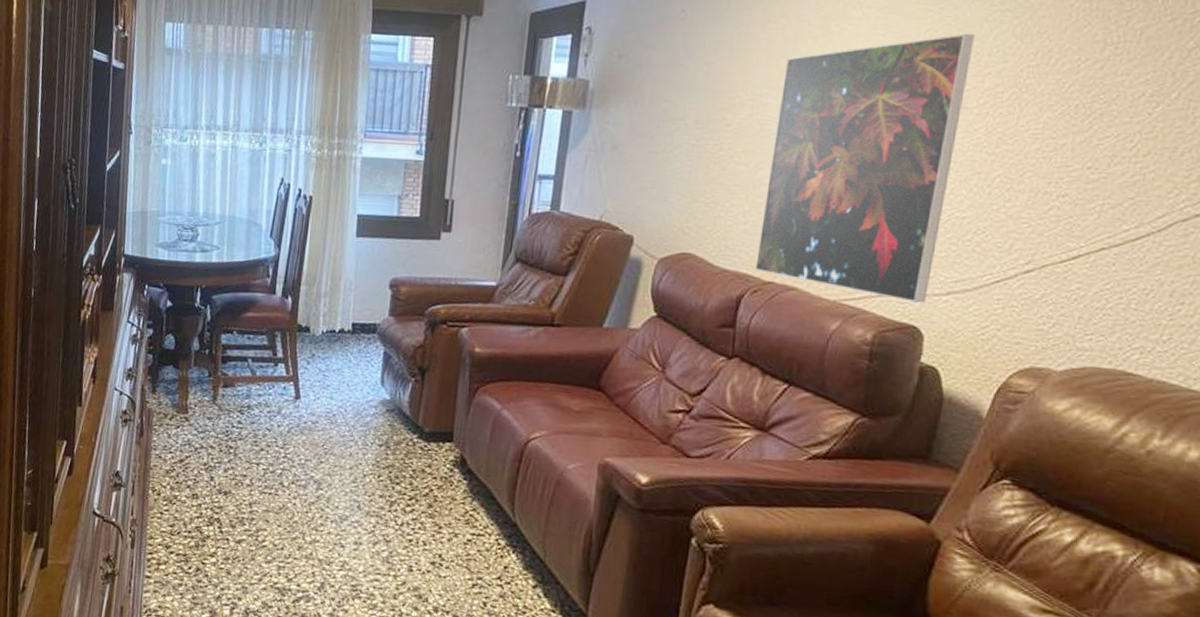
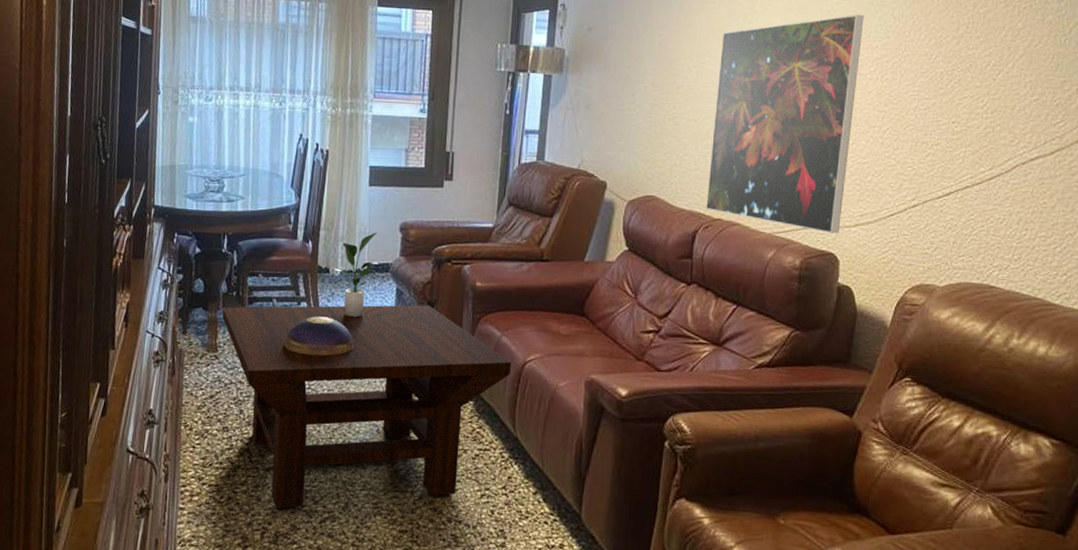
coffee table: none [193,365,513,584] -> present [222,304,512,508]
decorative bowl: none [259,379,335,423] -> present [284,316,354,356]
potted plant: none [315,288,365,383] -> present [334,232,379,318]

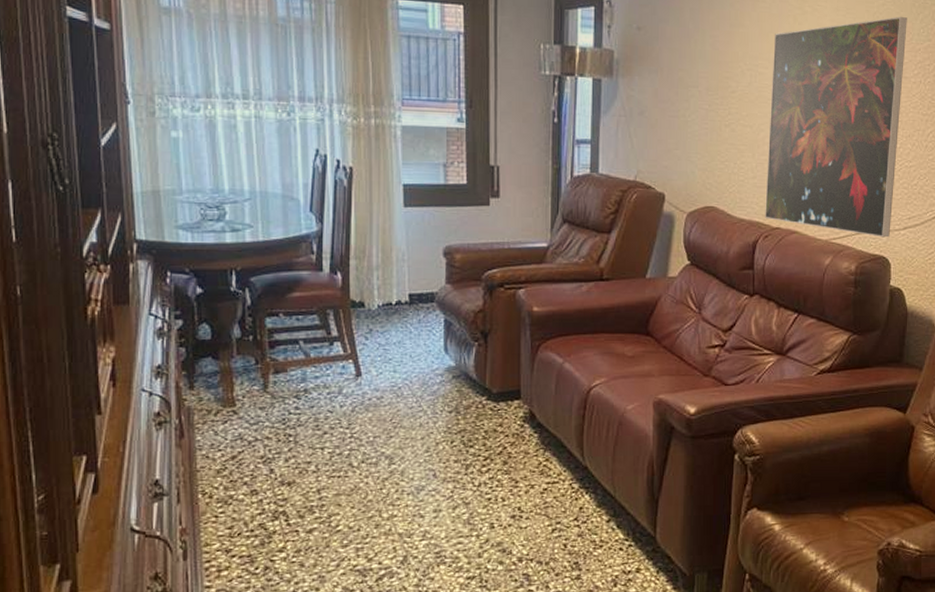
coffee table: present [222,304,512,508] -> none [237,335,576,571]
decorative bowl: present [284,316,354,356] -> none [317,357,400,401]
potted plant: present [334,232,379,318] -> none [370,258,422,355]

